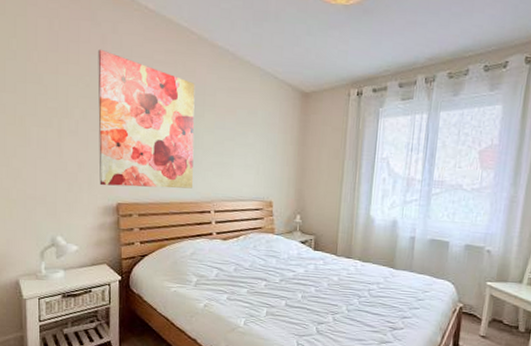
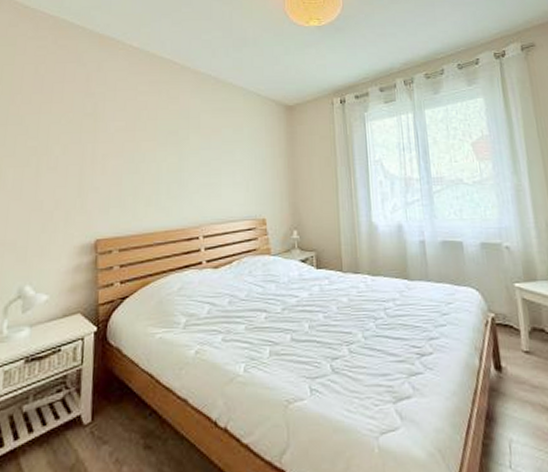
wall art: present [98,49,195,189] -> none [77,86,180,221]

